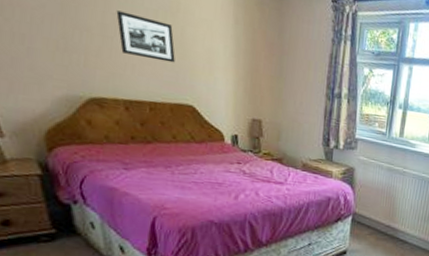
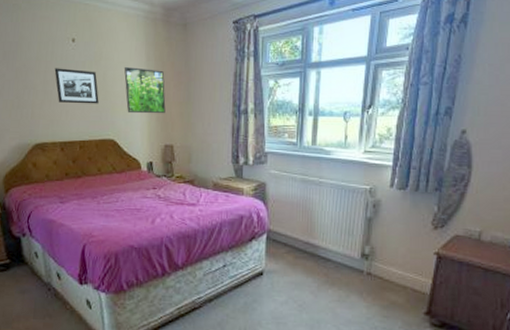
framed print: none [207,25,255,86] -> present [124,66,166,114]

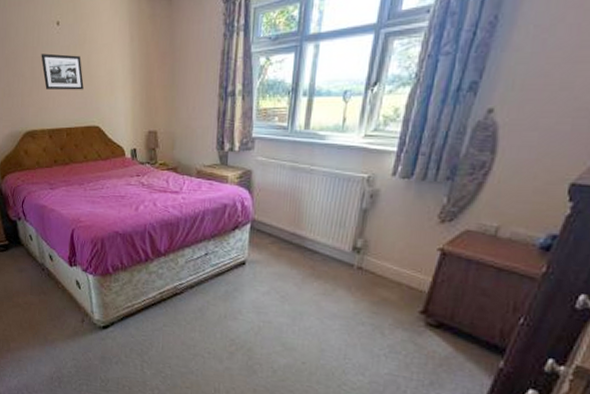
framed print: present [124,66,166,114] -> none [107,48,150,99]

